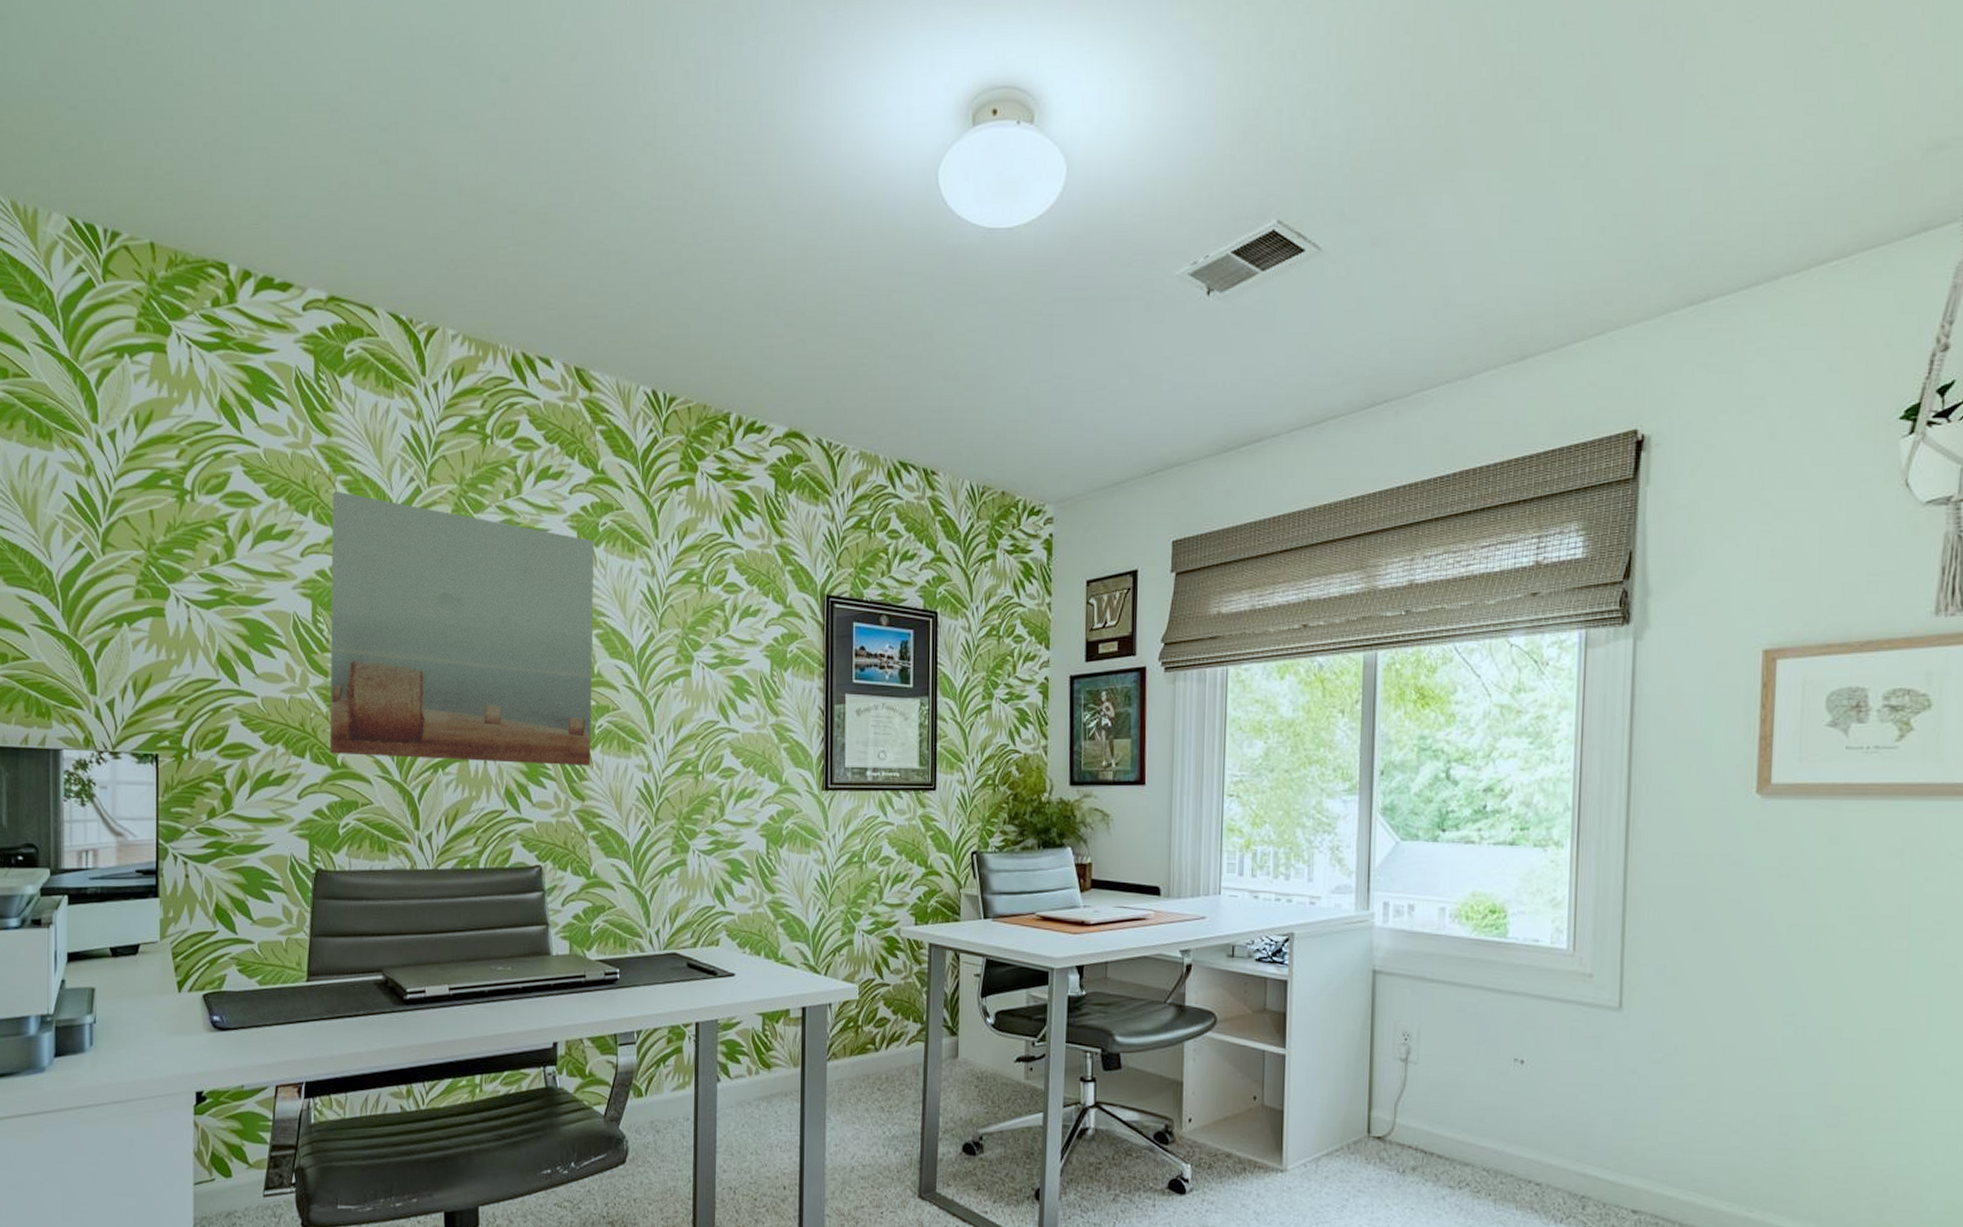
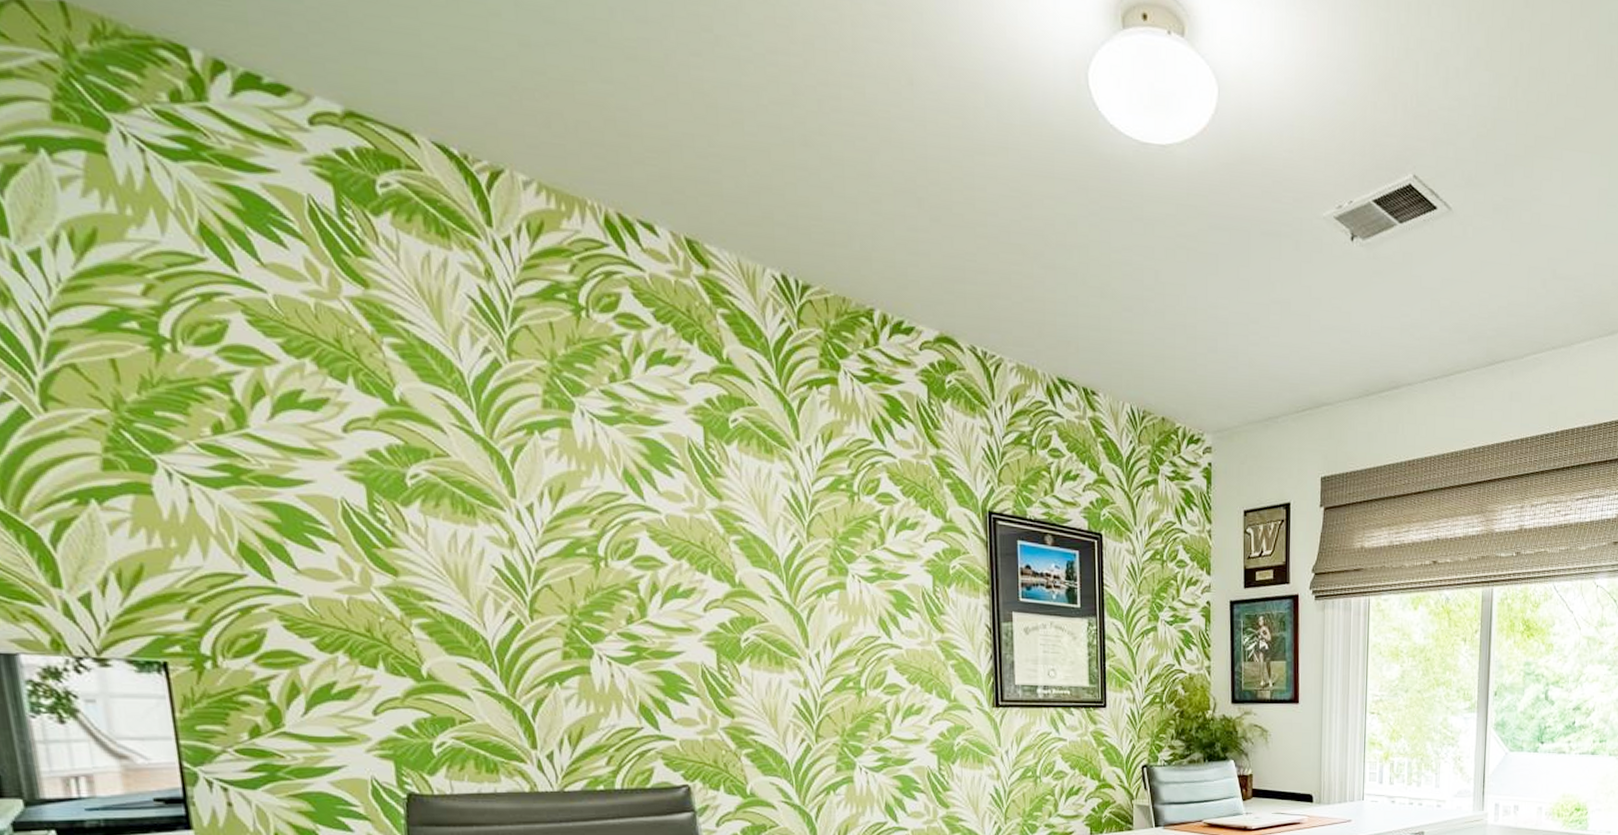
wall art: present [329,491,594,766] -> none [379,355,739,681]

